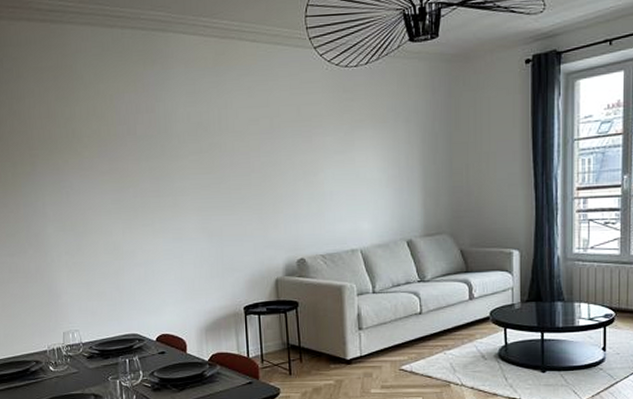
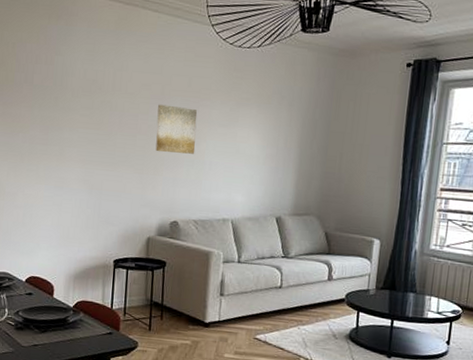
wall art: none [269,138,314,189] -> present [155,104,198,154]

